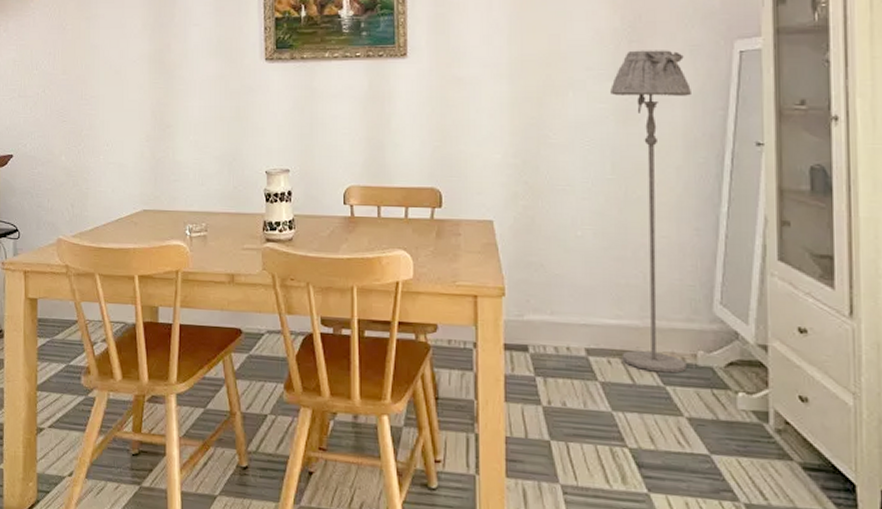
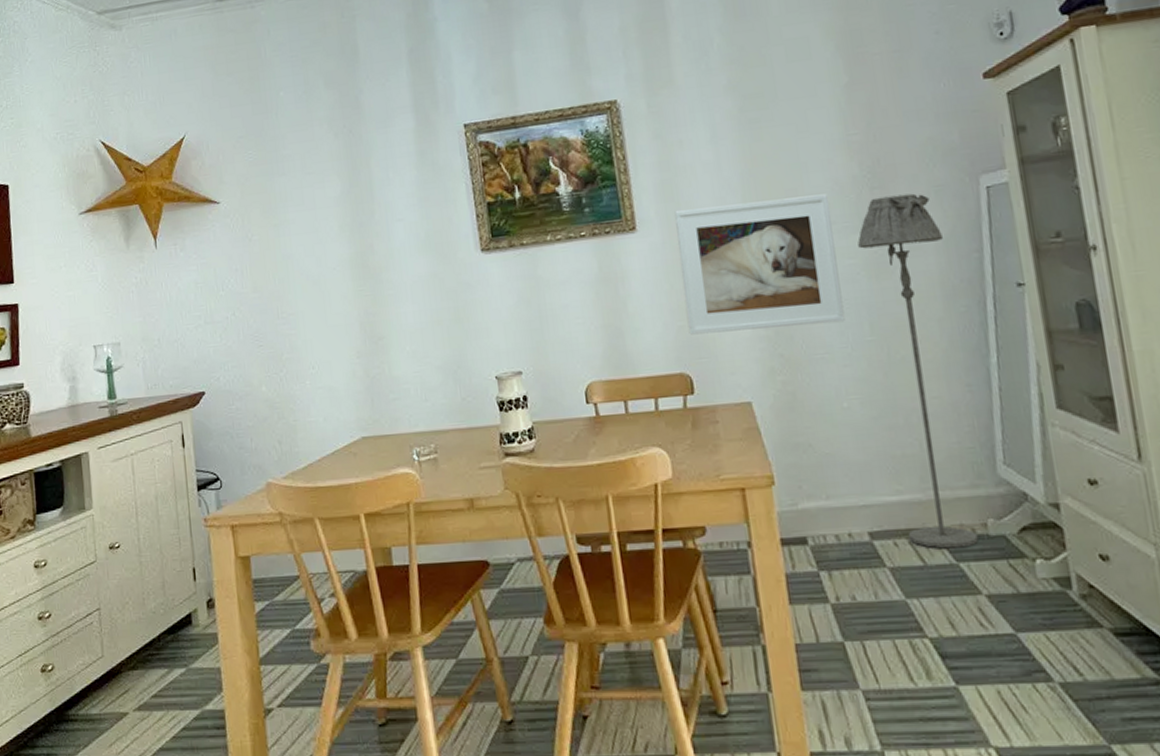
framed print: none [443,42,589,159] -> present [674,194,845,335]

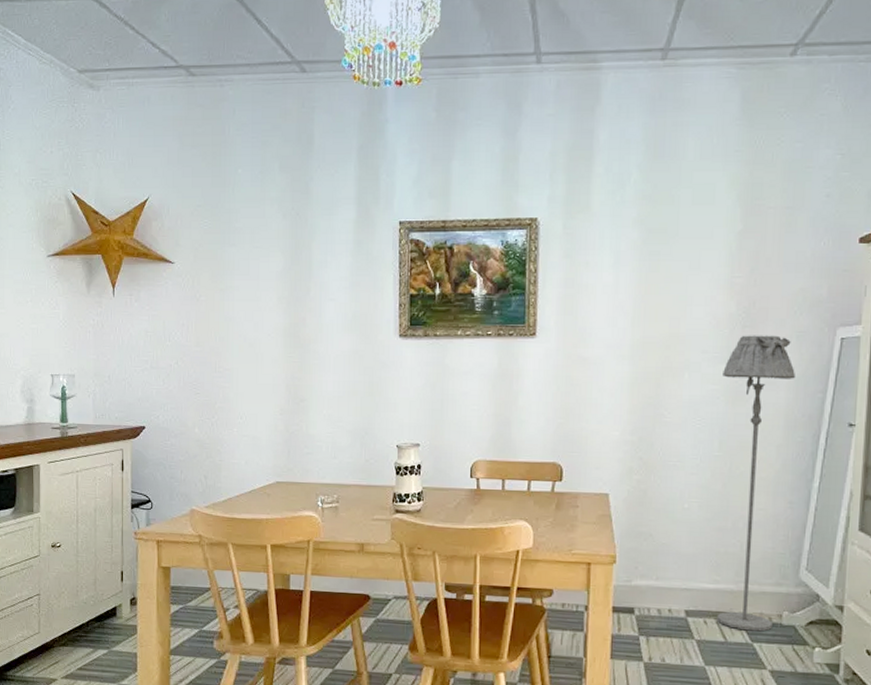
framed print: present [674,194,845,335] -> none [566,324,705,437]

